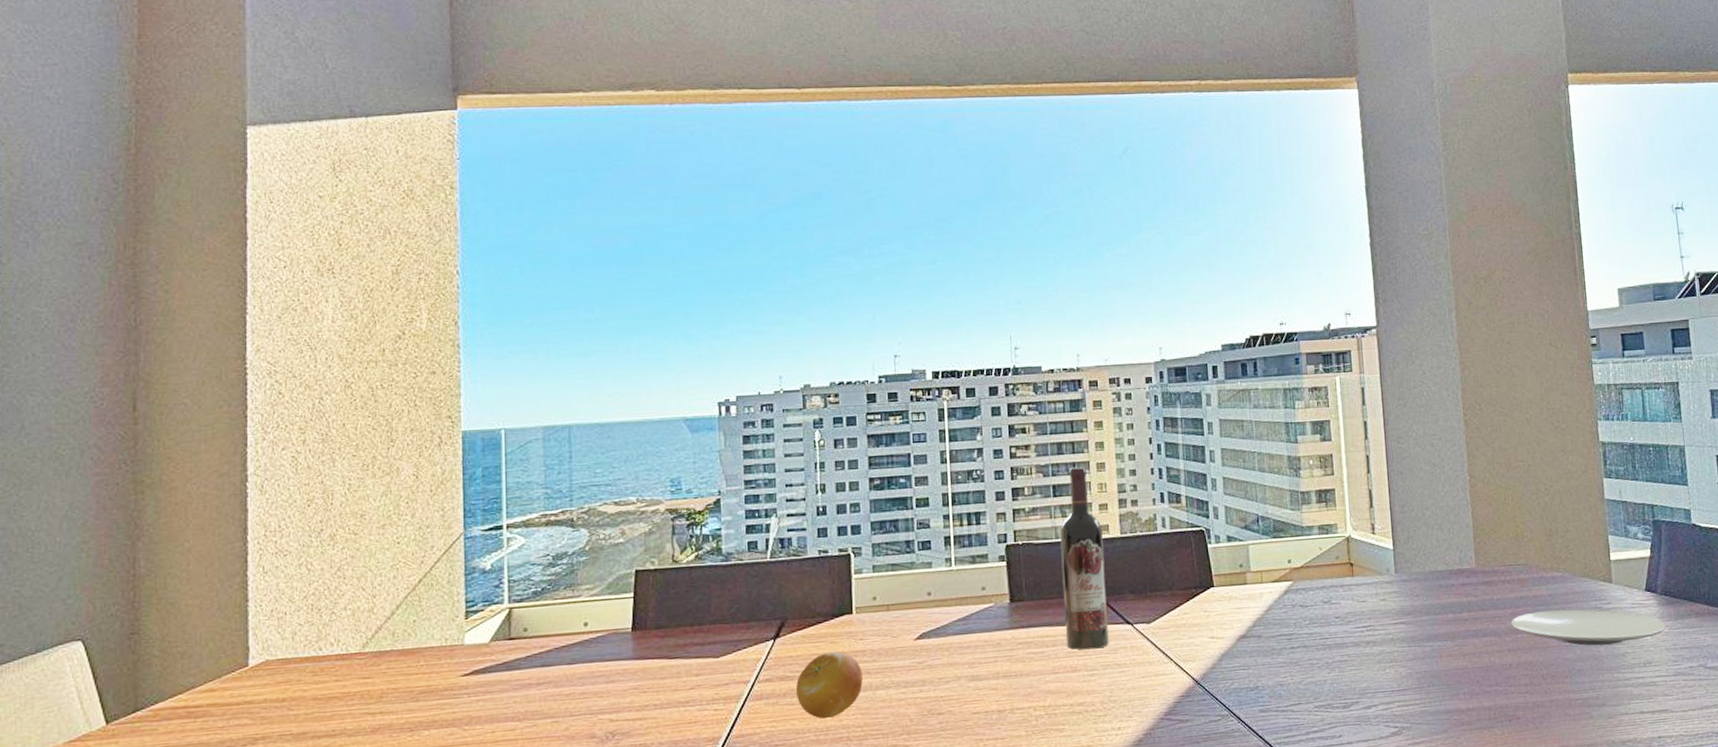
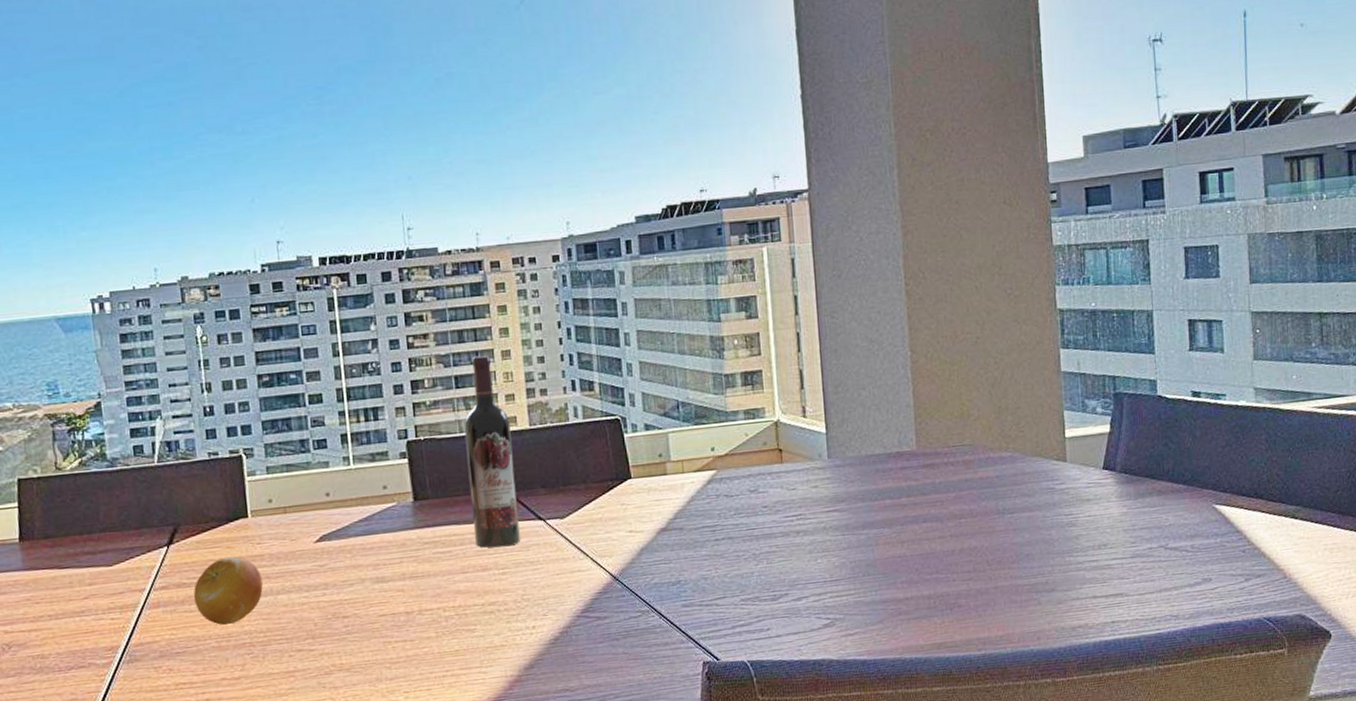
plate: present [1511,609,1666,646] -> none [954,490,1125,529]

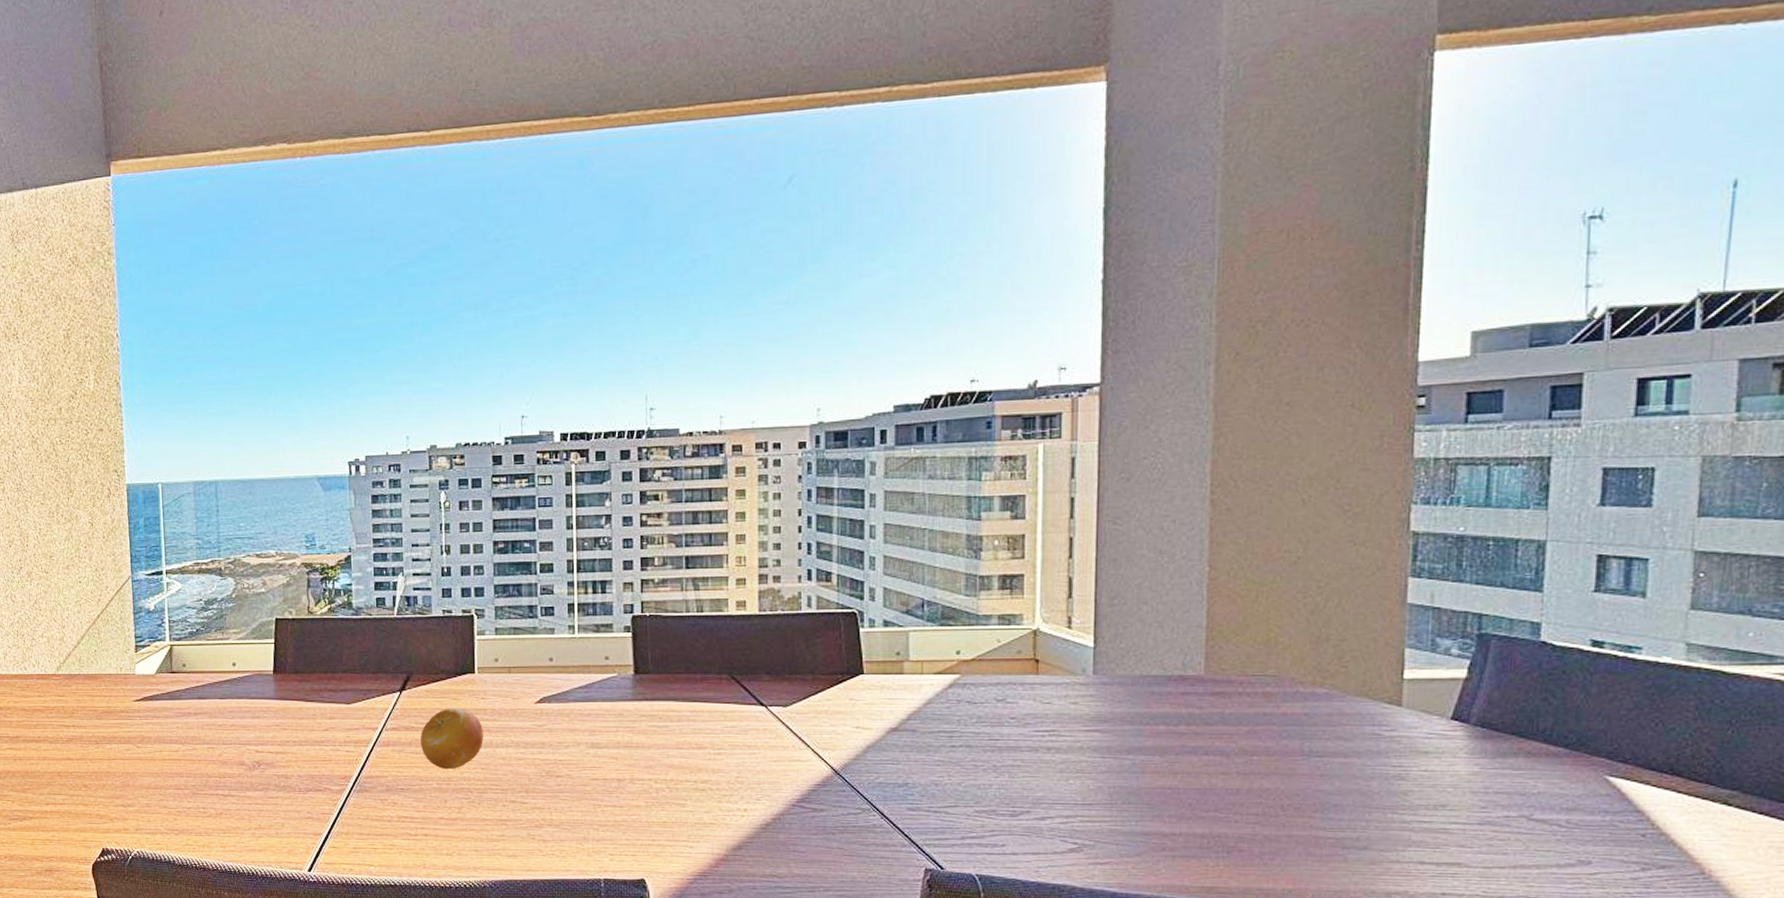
wine bottle: present [464,355,520,548] -> none [691,538,739,728]

